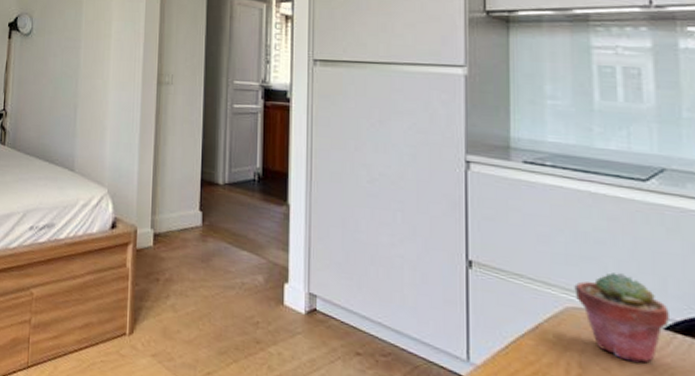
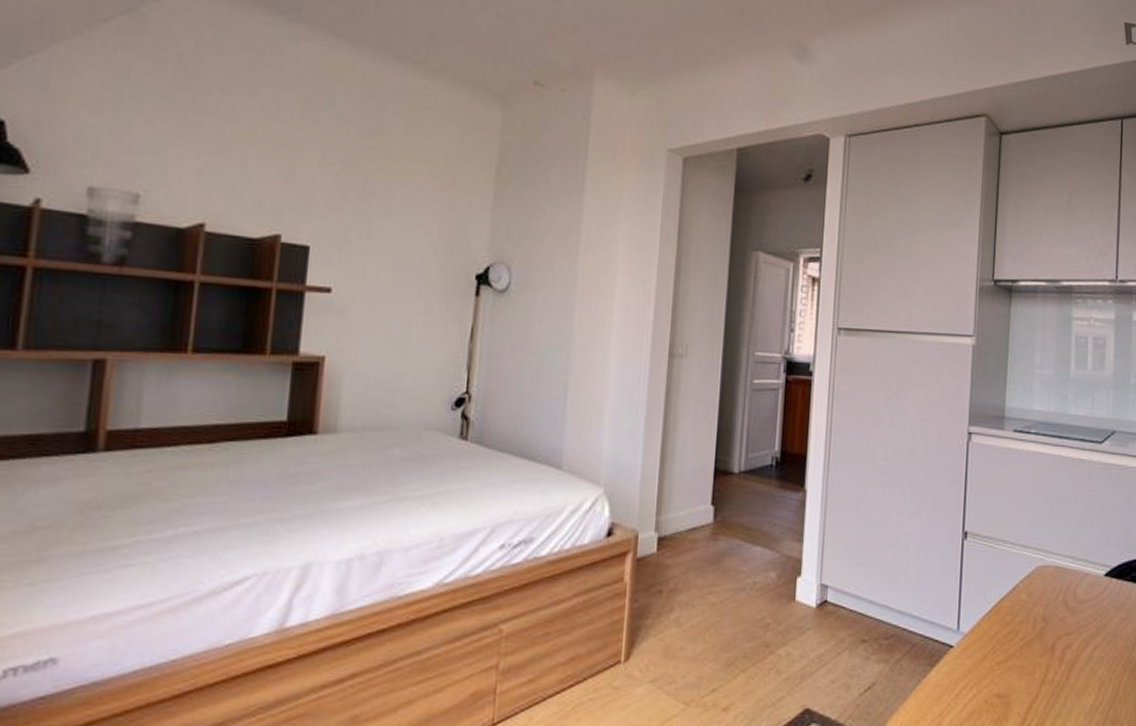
potted succulent: present [574,273,669,363] -> none [1044,530,1109,609]

